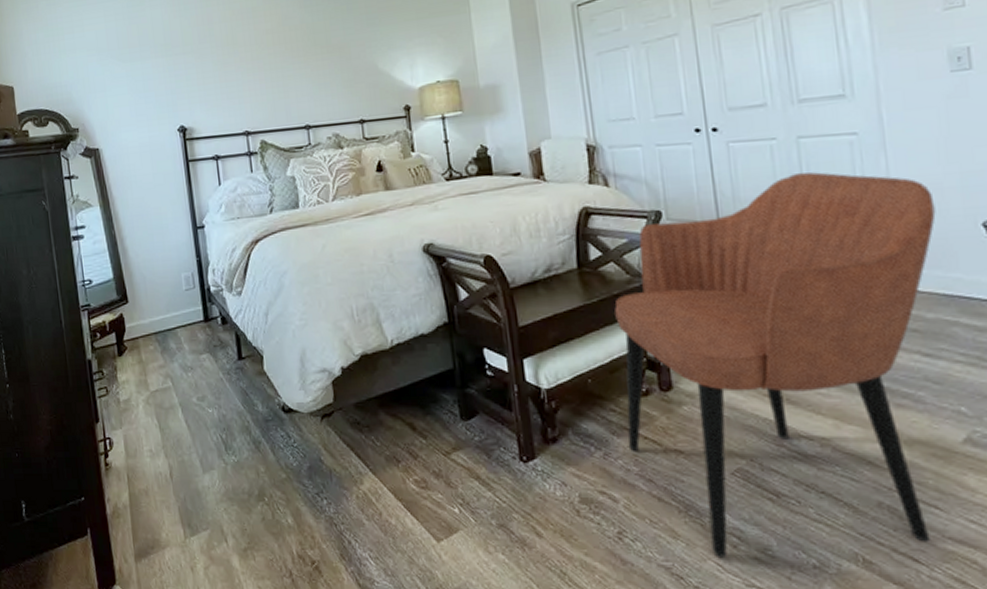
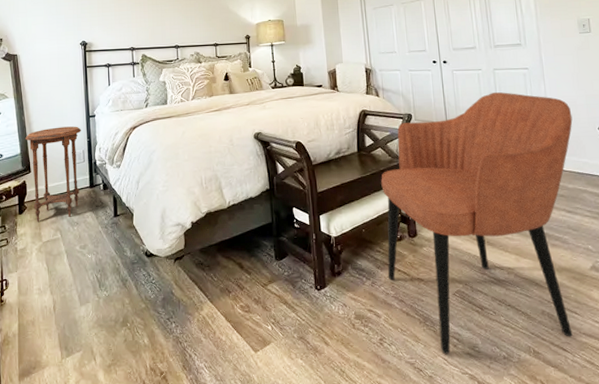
side table: none [118,241,192,367] -> present [25,126,82,223]

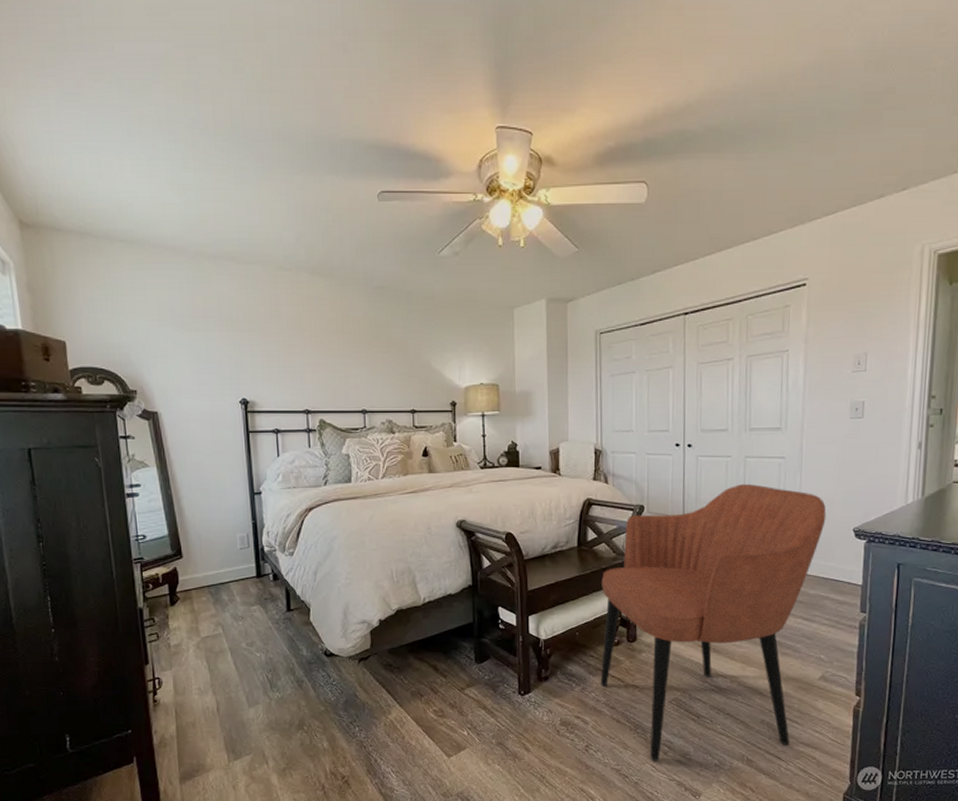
side table: present [25,126,82,223] -> none [173,504,245,616]

